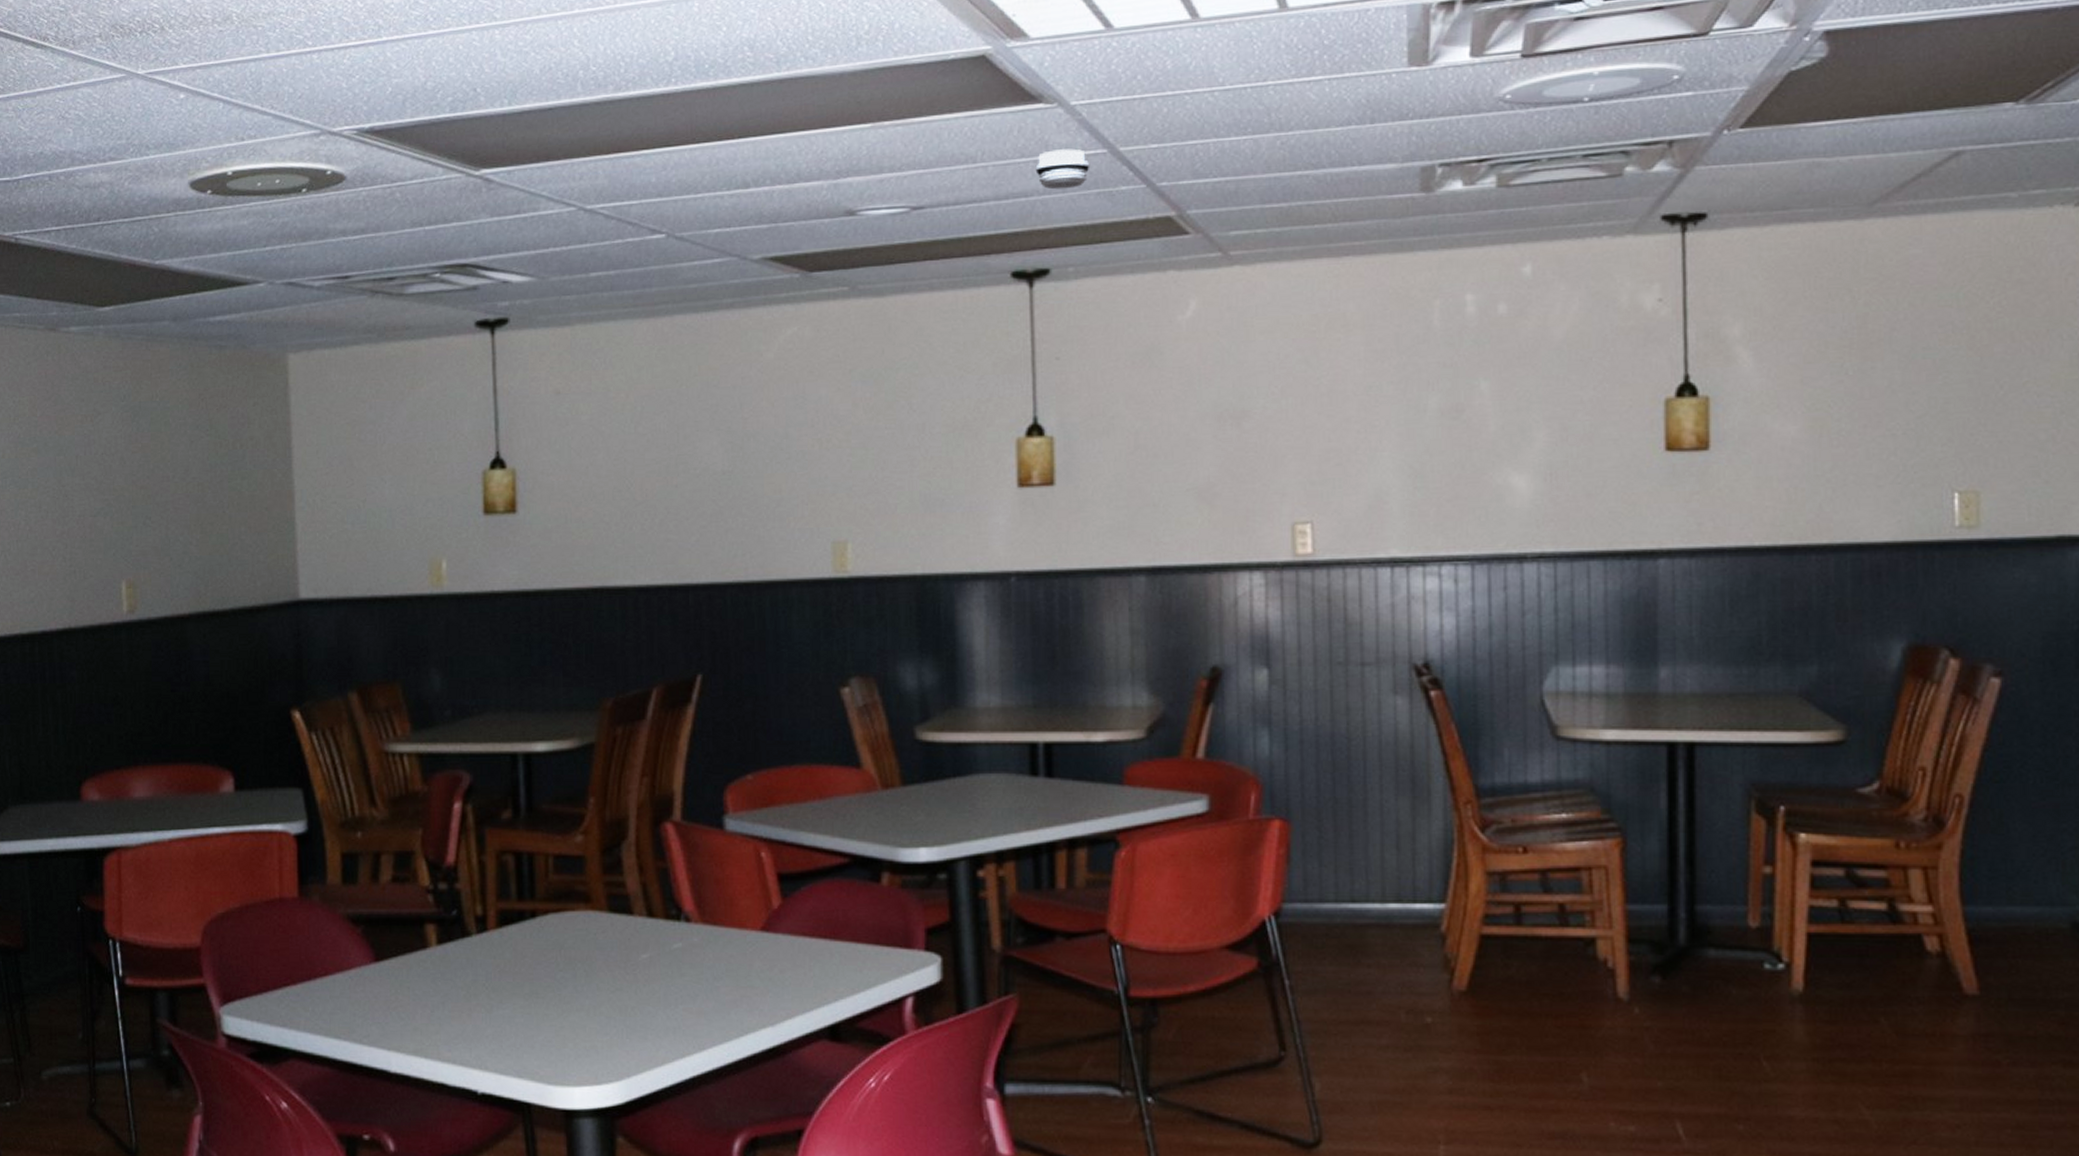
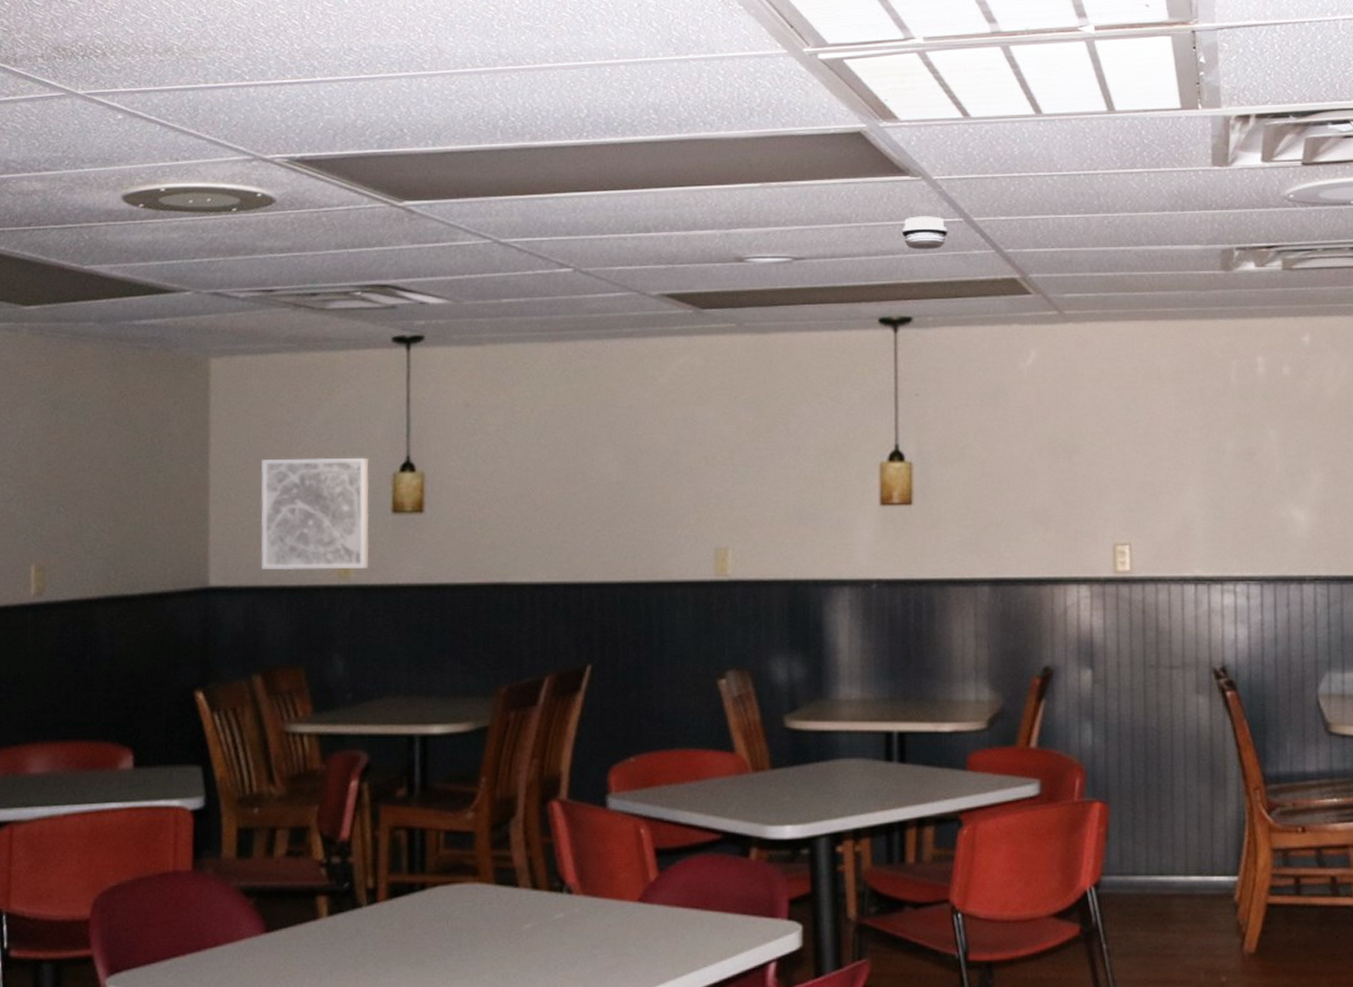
wall art: none [345,455,462,580] -> present [260,457,370,571]

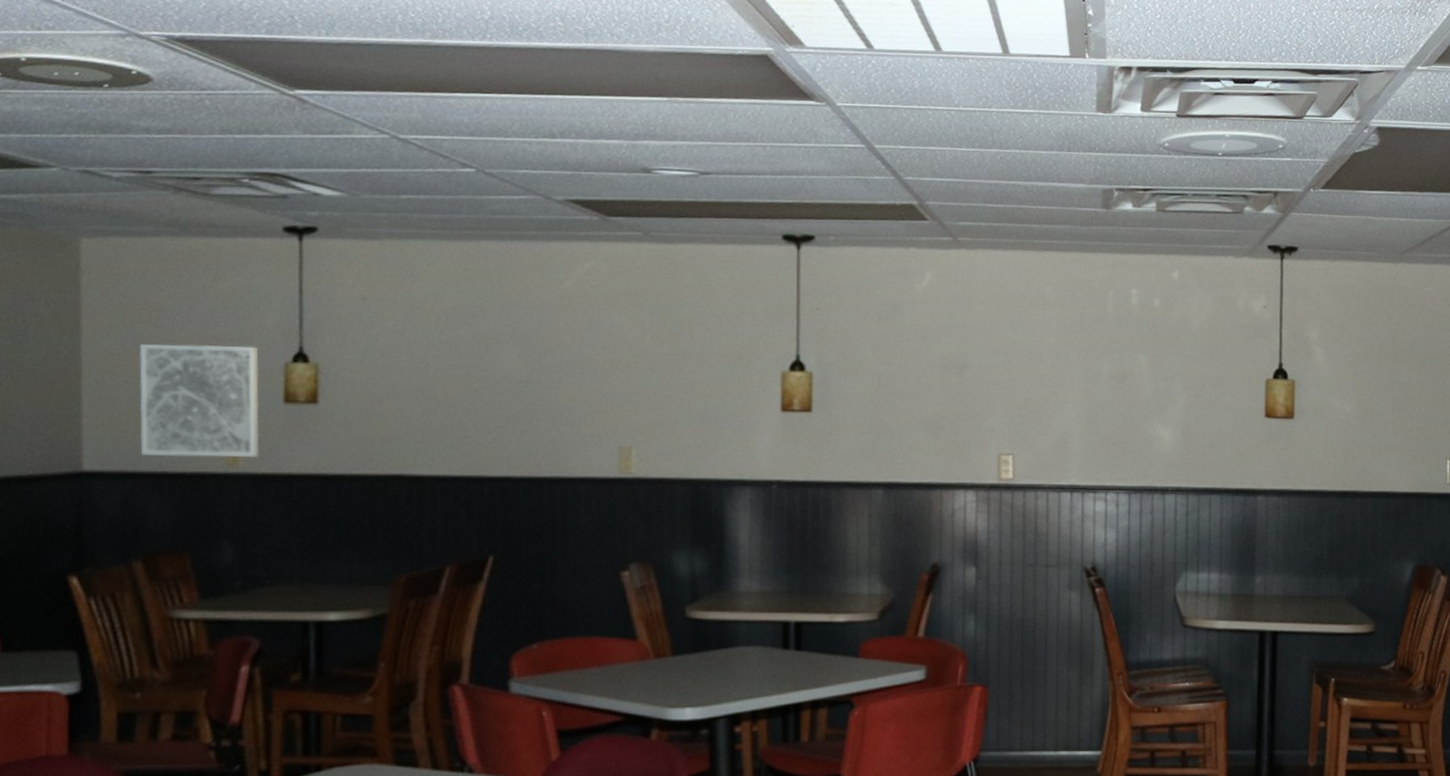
smoke detector: present [901,216,948,250] -> none [806,140,851,173]

